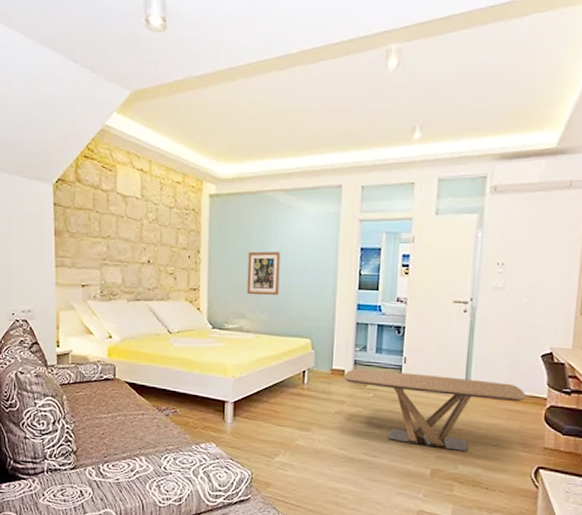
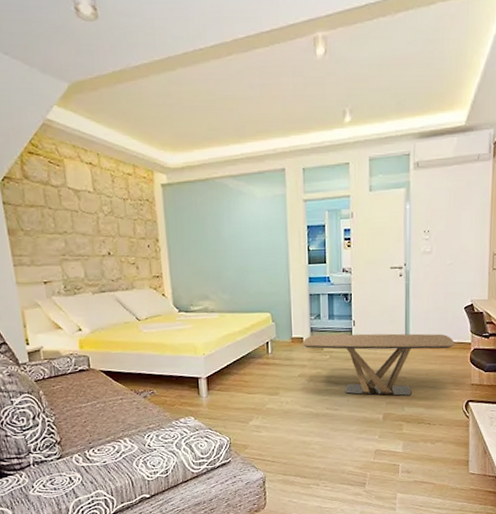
wall art: present [246,251,281,296] -> none [205,235,237,278]

